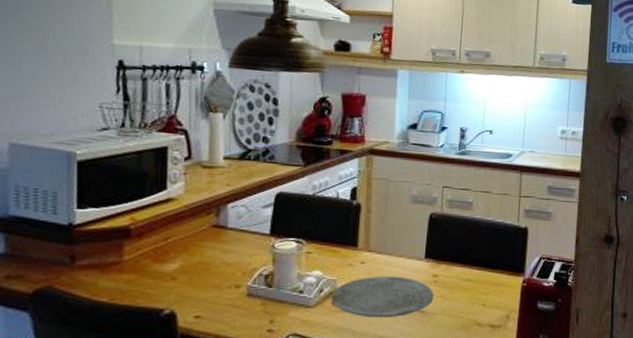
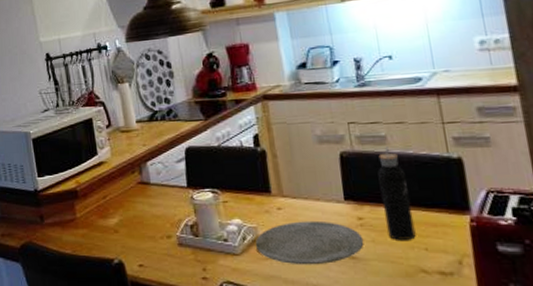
water bottle: none [456,212,481,297] -> present [377,146,416,240]

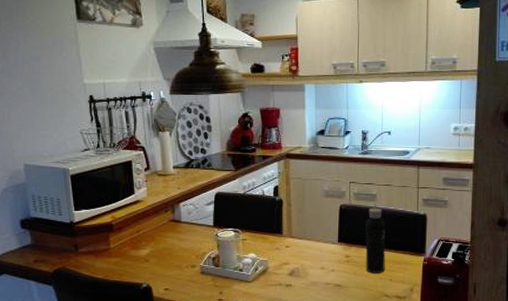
plate: present [255,220,364,265] -> none [264,257,348,291]

